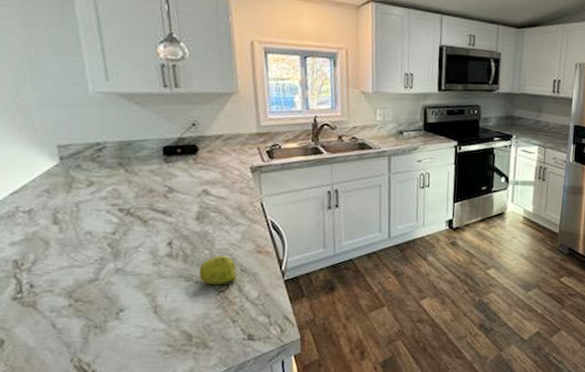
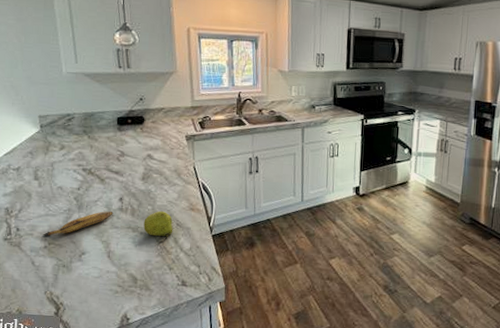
banana: none [66,258,160,292] -> present [43,211,113,237]

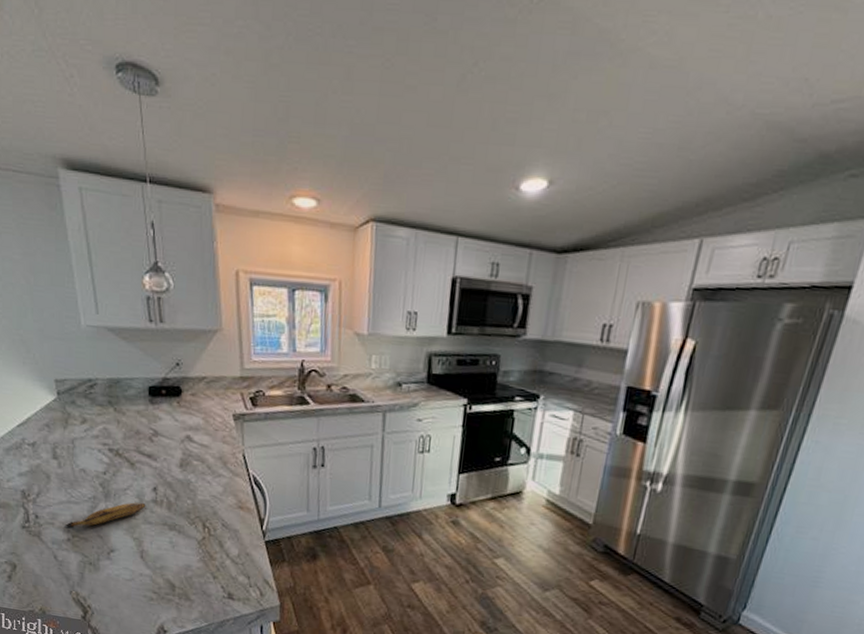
fruit: present [143,211,173,243] -> none [182,507,218,546]

